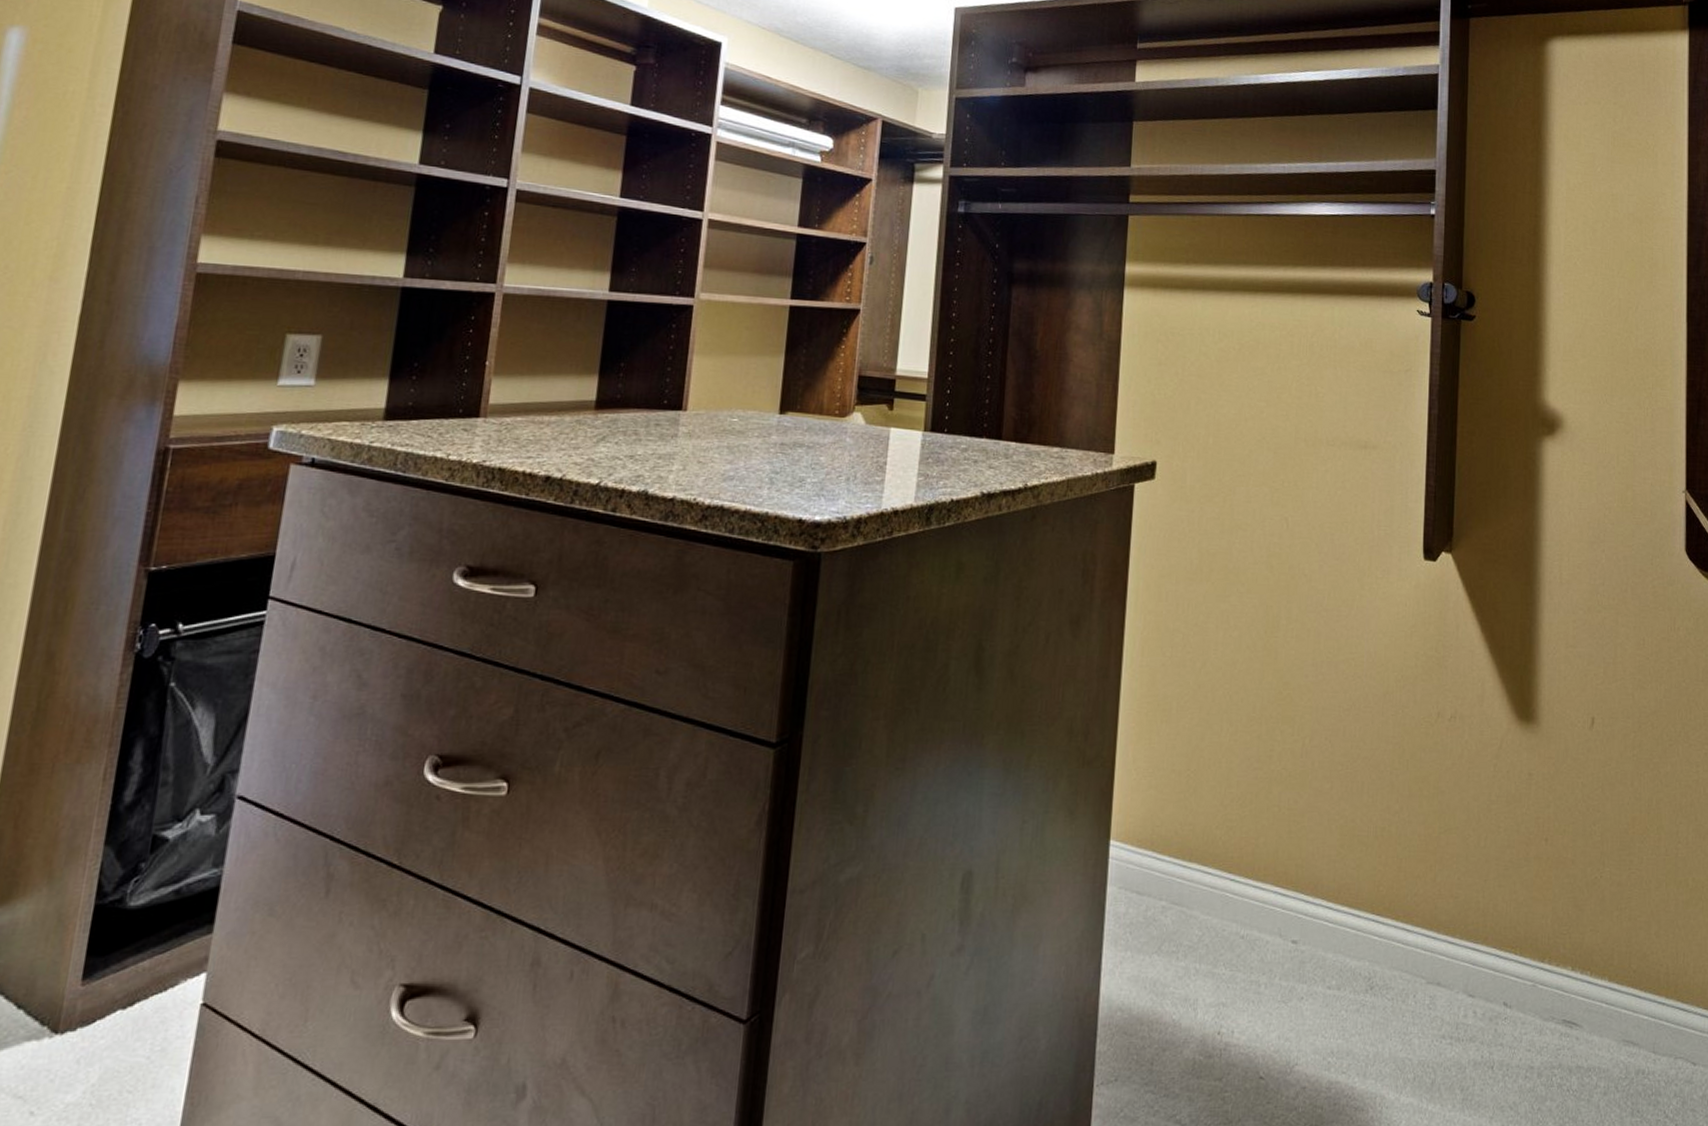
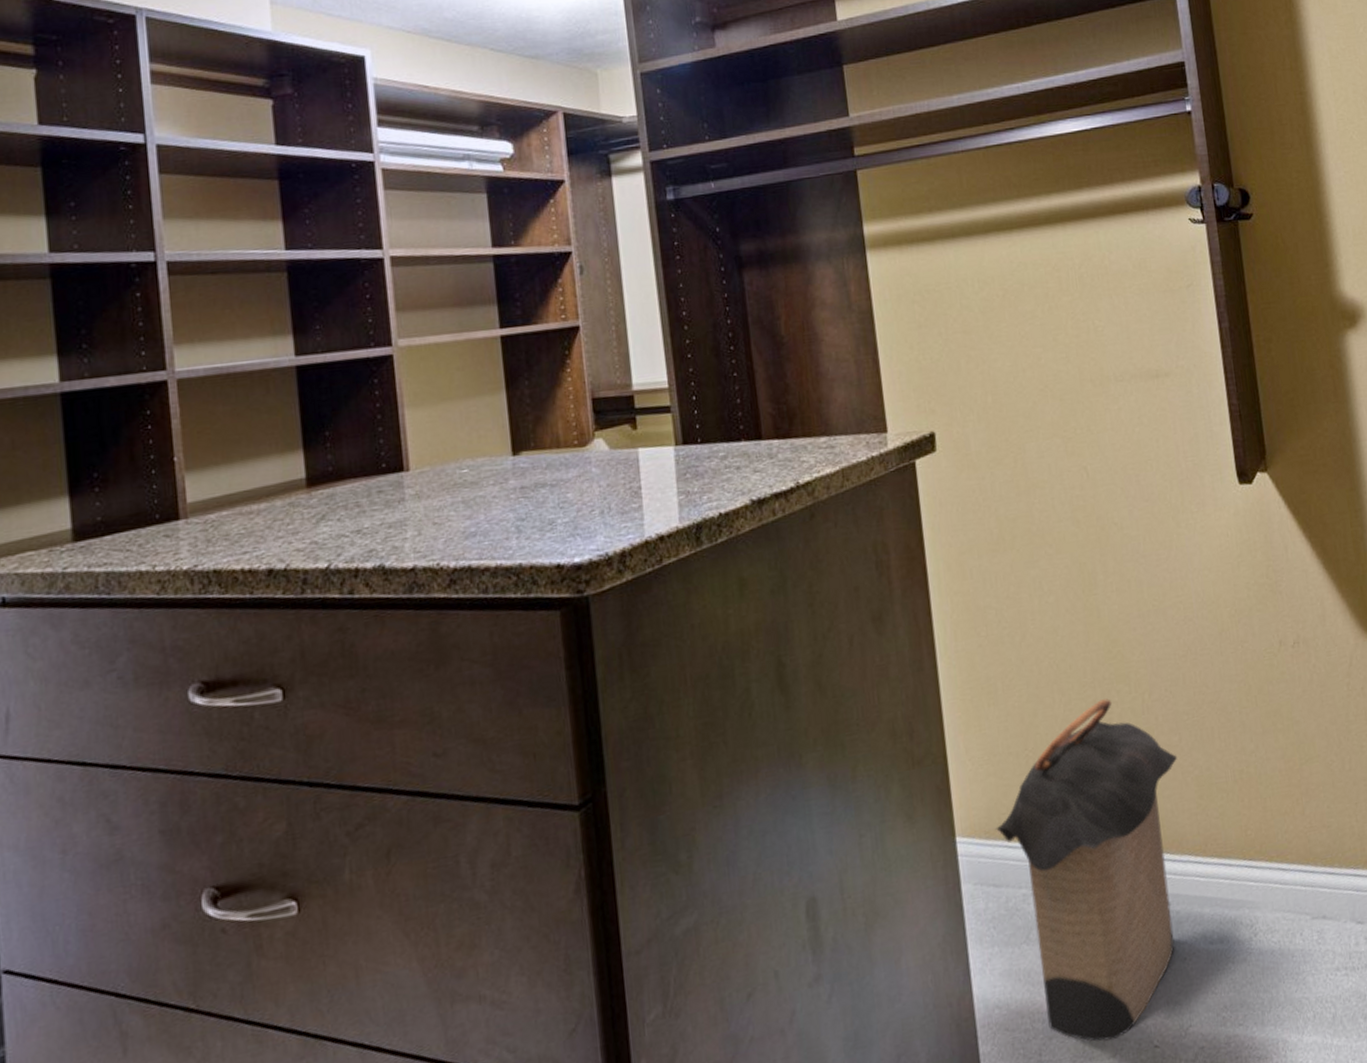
laundry hamper: none [1148,736,1326,1064] -> present [996,699,1177,1042]

